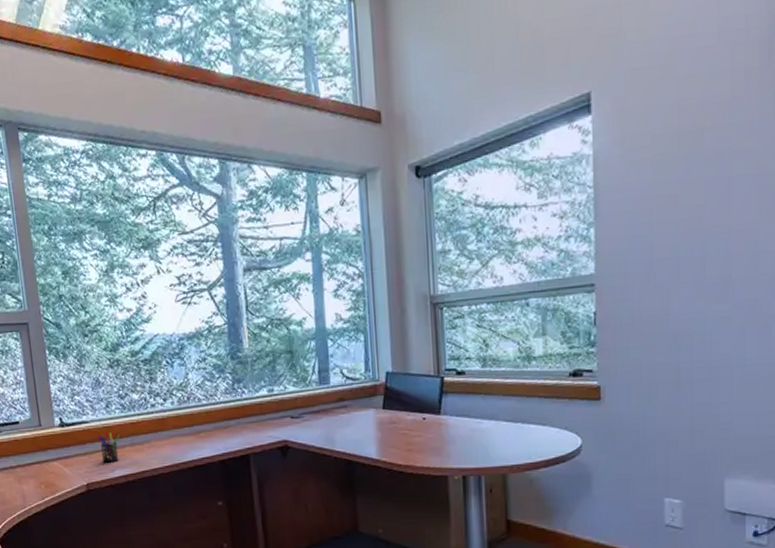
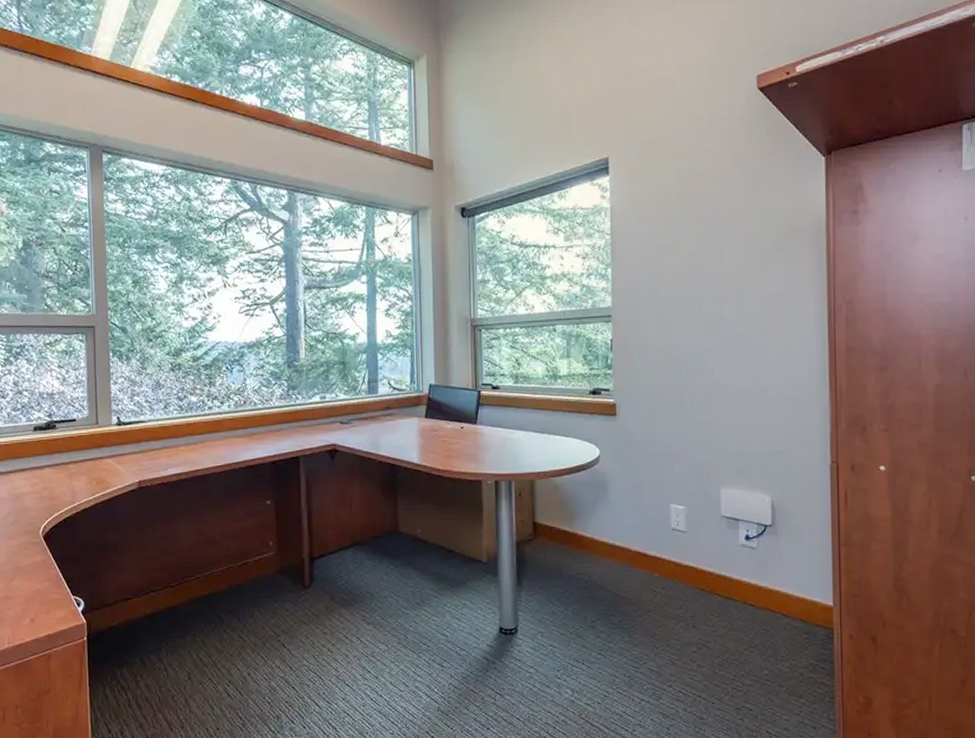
pen holder: present [98,431,121,463] -> none [154,431,176,461]

